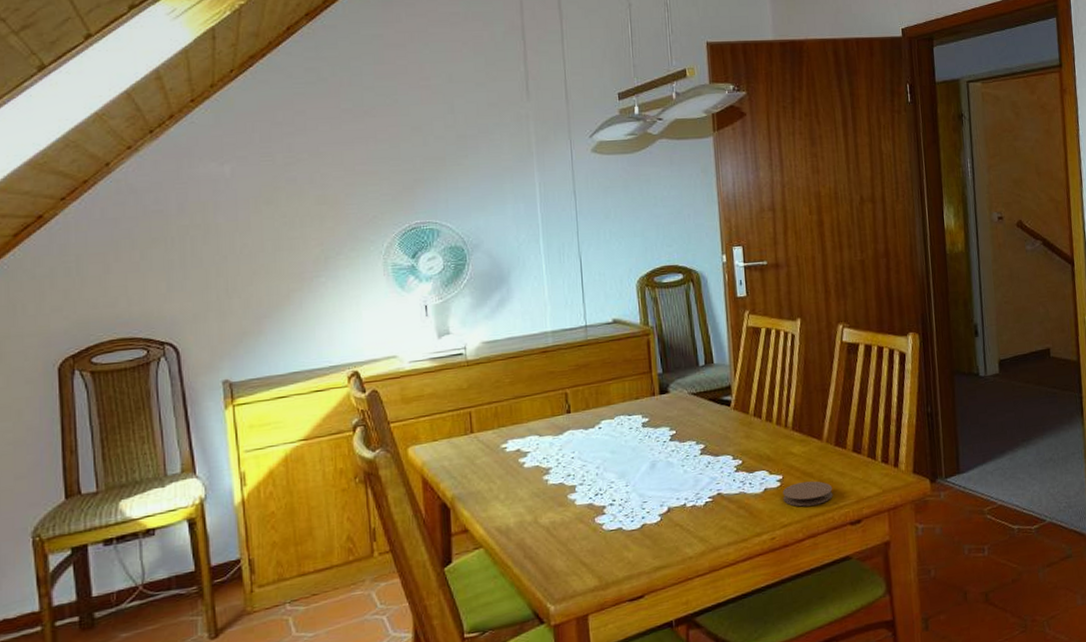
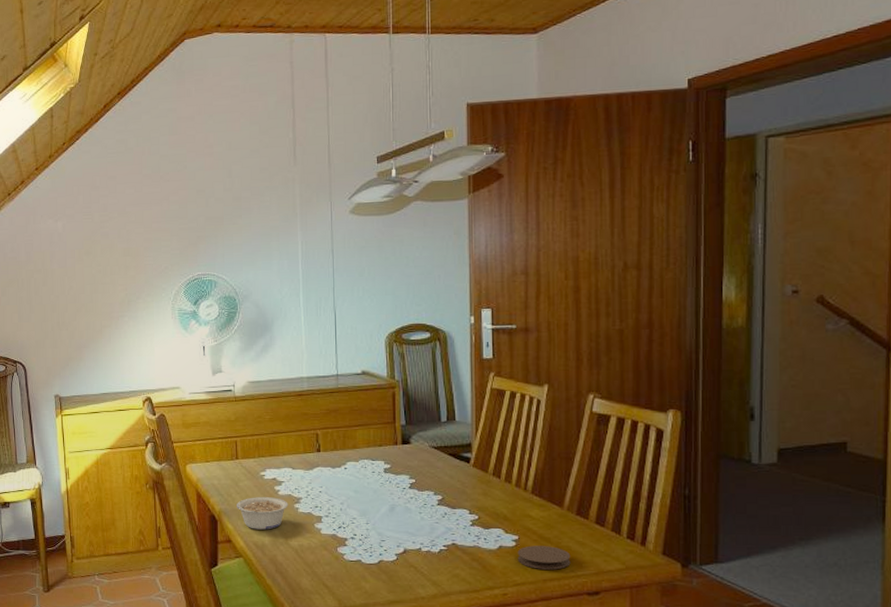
legume: none [473,471,536,513] -> present [237,497,289,530]

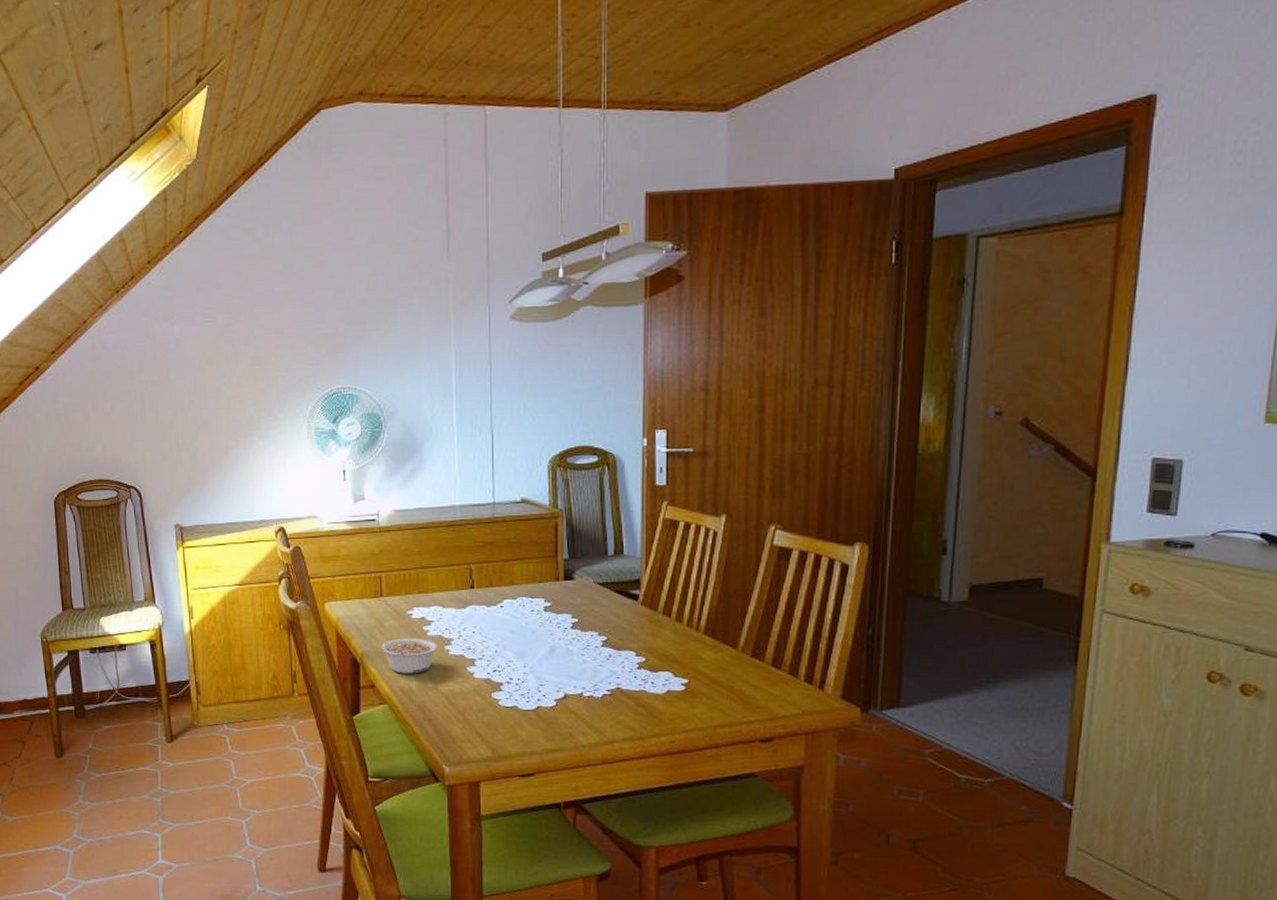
coaster: present [517,545,571,570] -> none [686,690,744,716]

